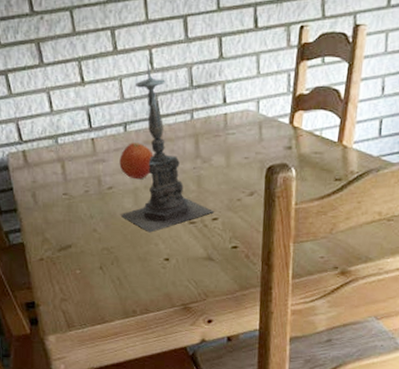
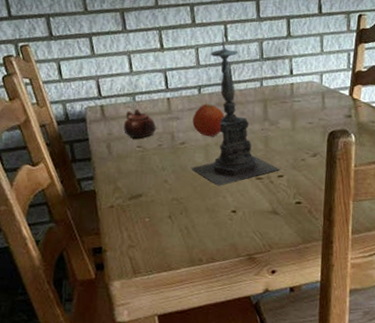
teapot: none [47,152,82,185] -> present [123,108,156,138]

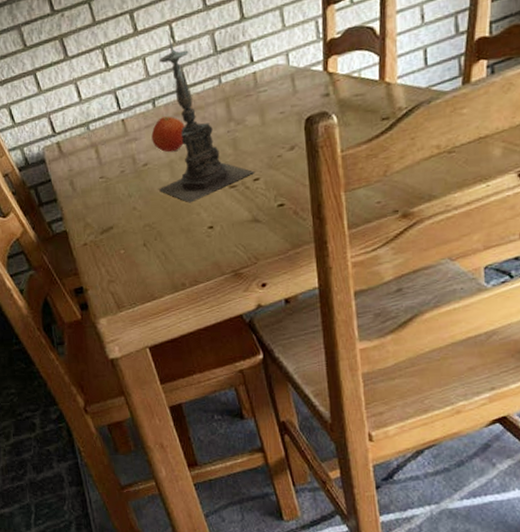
teapot: present [123,108,156,138] -> none [82,137,116,169]

